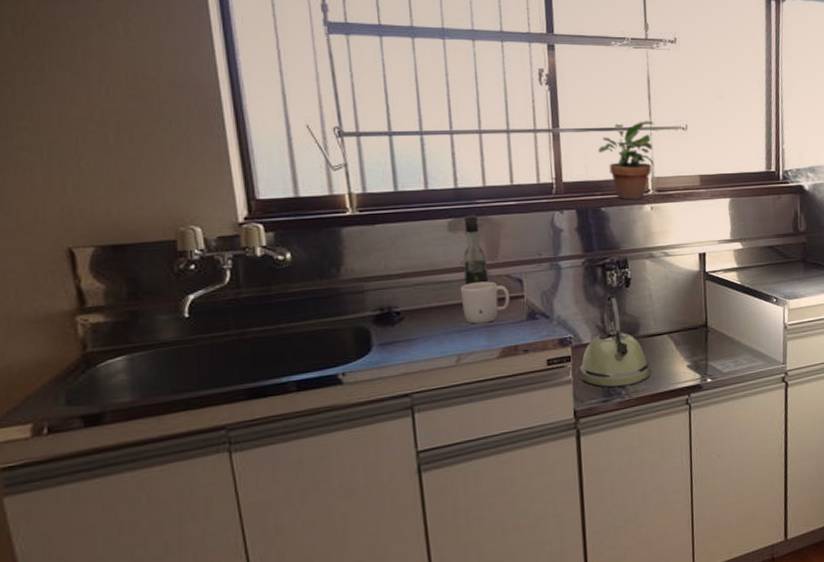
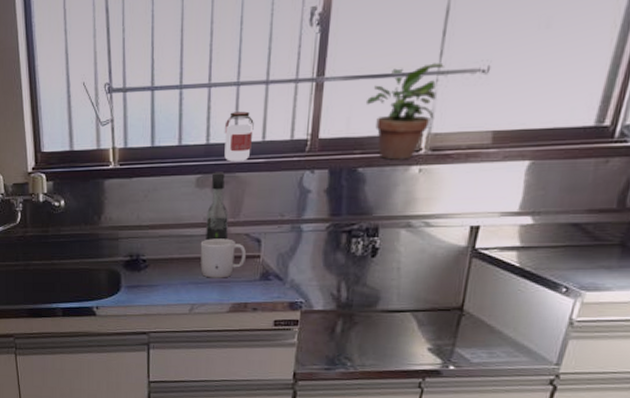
jar: none [471,157,501,205] -> present [224,111,254,162]
kettle: present [578,294,651,388] -> none [304,263,384,359]

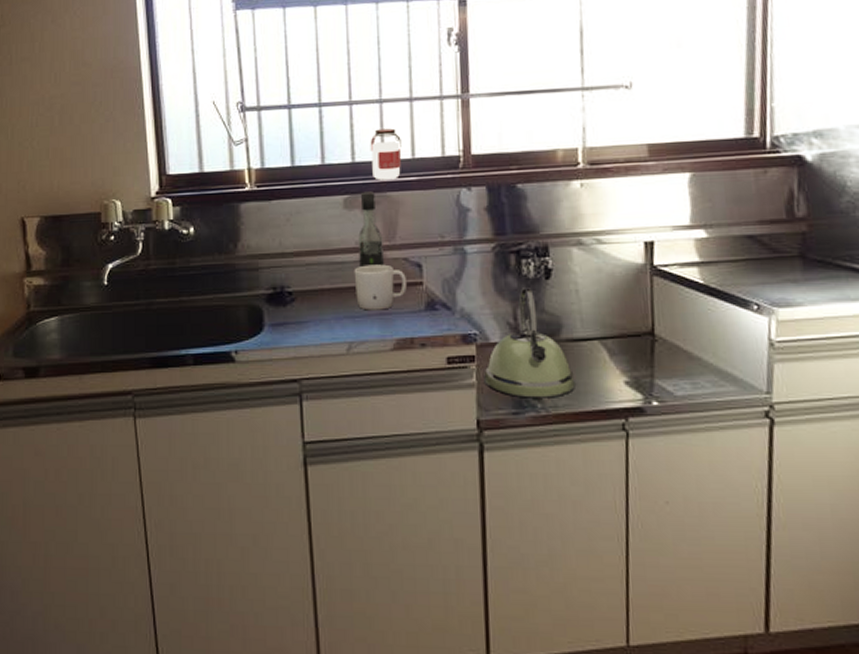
kettle: none [304,263,384,359] -> present [484,286,575,398]
potted plant: present [365,63,444,160] -> none [514,79,587,175]

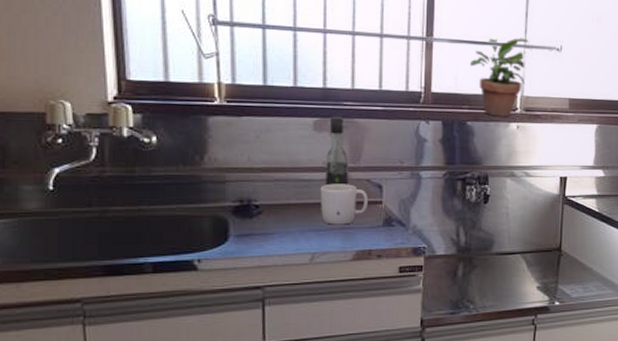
jar: present [370,128,402,181] -> none [341,59,370,108]
kettle: present [484,286,575,398] -> none [429,208,500,301]
potted plant: none [514,79,587,175] -> present [469,38,529,117]

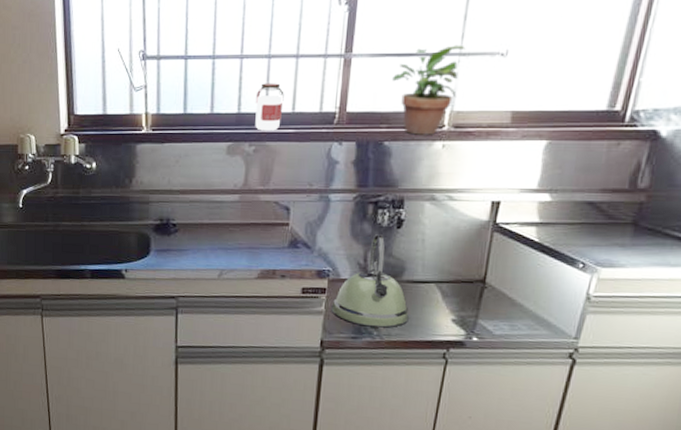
mug: present [320,183,369,225] -> none [229,205,276,245]
bottle: present [324,116,350,186] -> none [235,140,259,208]
jar: none [341,59,370,108] -> present [255,83,284,131]
kettle: none [429,208,500,301] -> present [331,233,409,328]

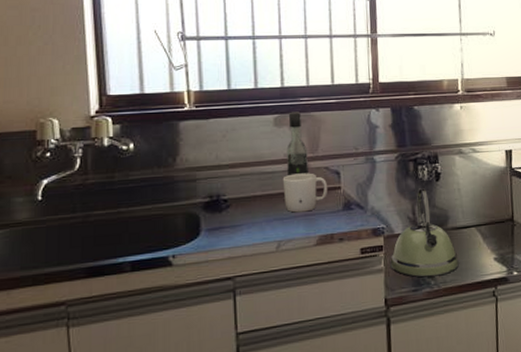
mug: none [229,205,276,245] -> present [282,173,328,213]
bottle: none [235,140,259,208] -> present [285,111,310,177]
jar: present [255,83,284,131] -> none [296,59,323,102]
potted plant: present [391,45,466,135] -> none [411,27,464,99]

